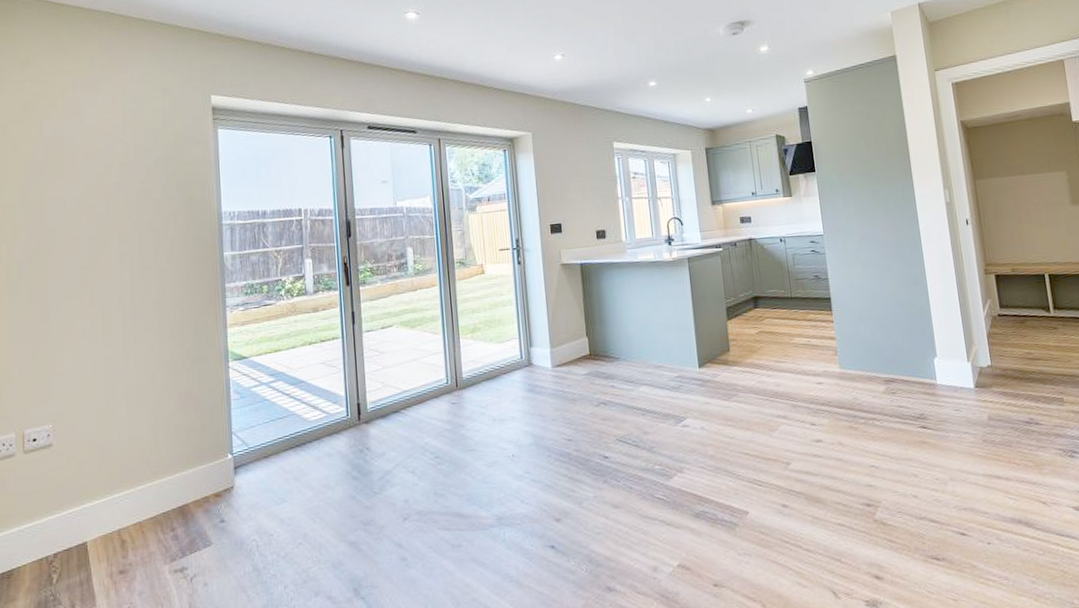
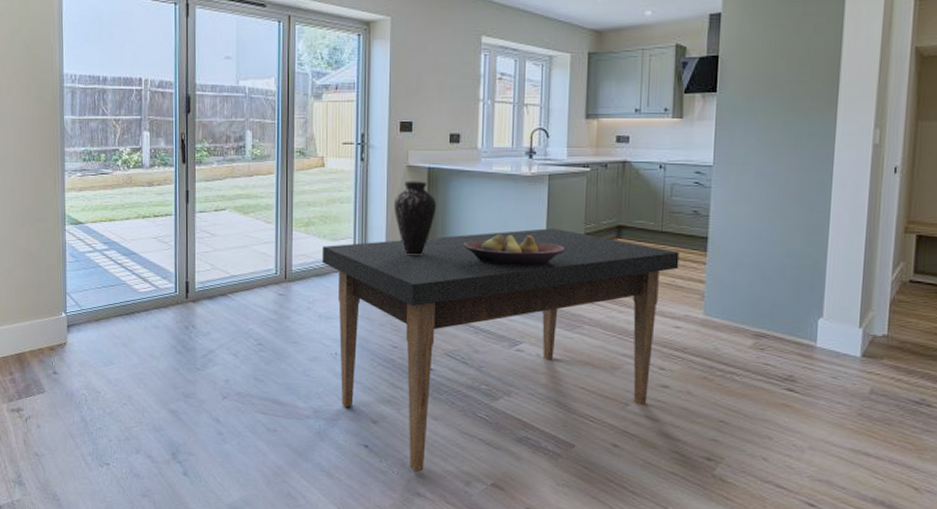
dining table: none [489,305,811,567] -> present [322,227,680,473]
vase: none [552,276,593,349] -> present [393,181,437,257]
fruit bowl: none [620,315,712,347] -> present [463,234,565,266]

